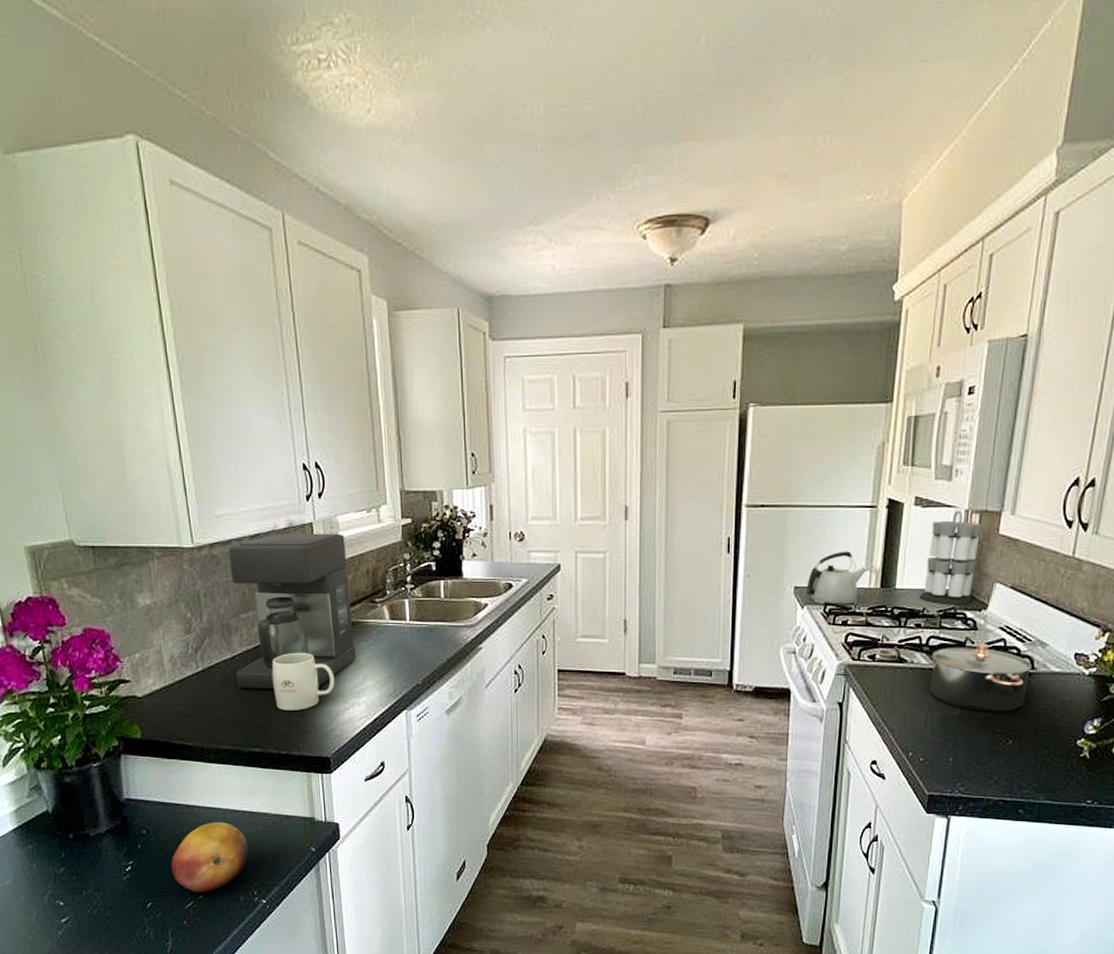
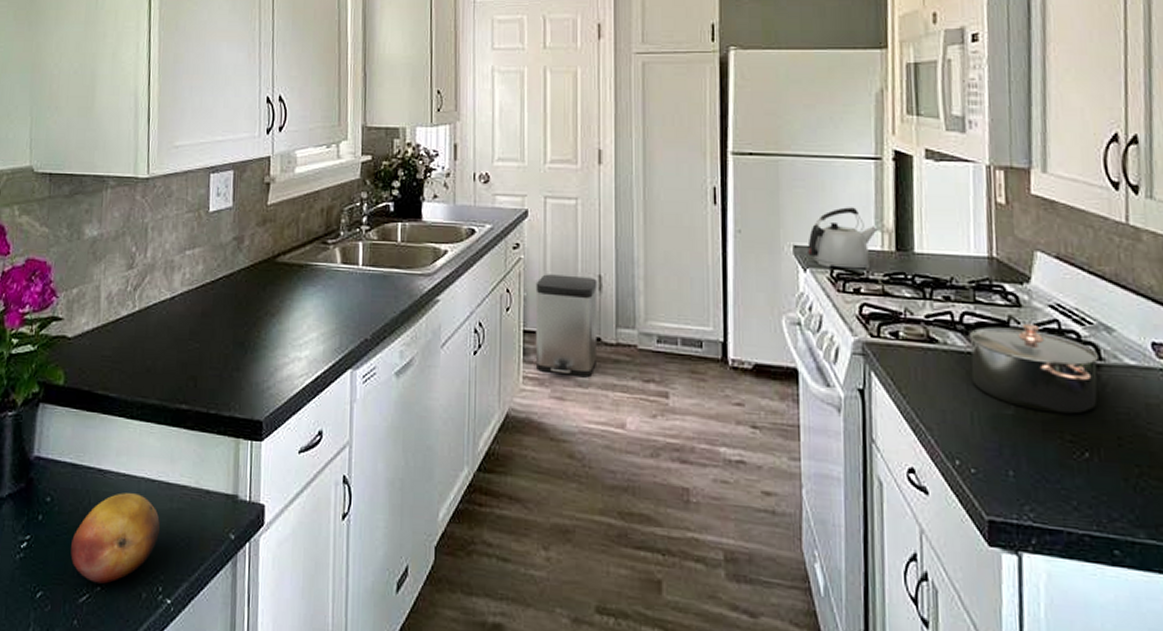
coffee maker: present [228,533,356,689] -> none [173,166,302,337]
mug: present [271,652,335,710] -> none [209,295,277,363]
pedal bin: none [568,621,623,706] -> present [535,274,598,378]
spice rack: present [920,510,983,605] -> none [945,165,1010,276]

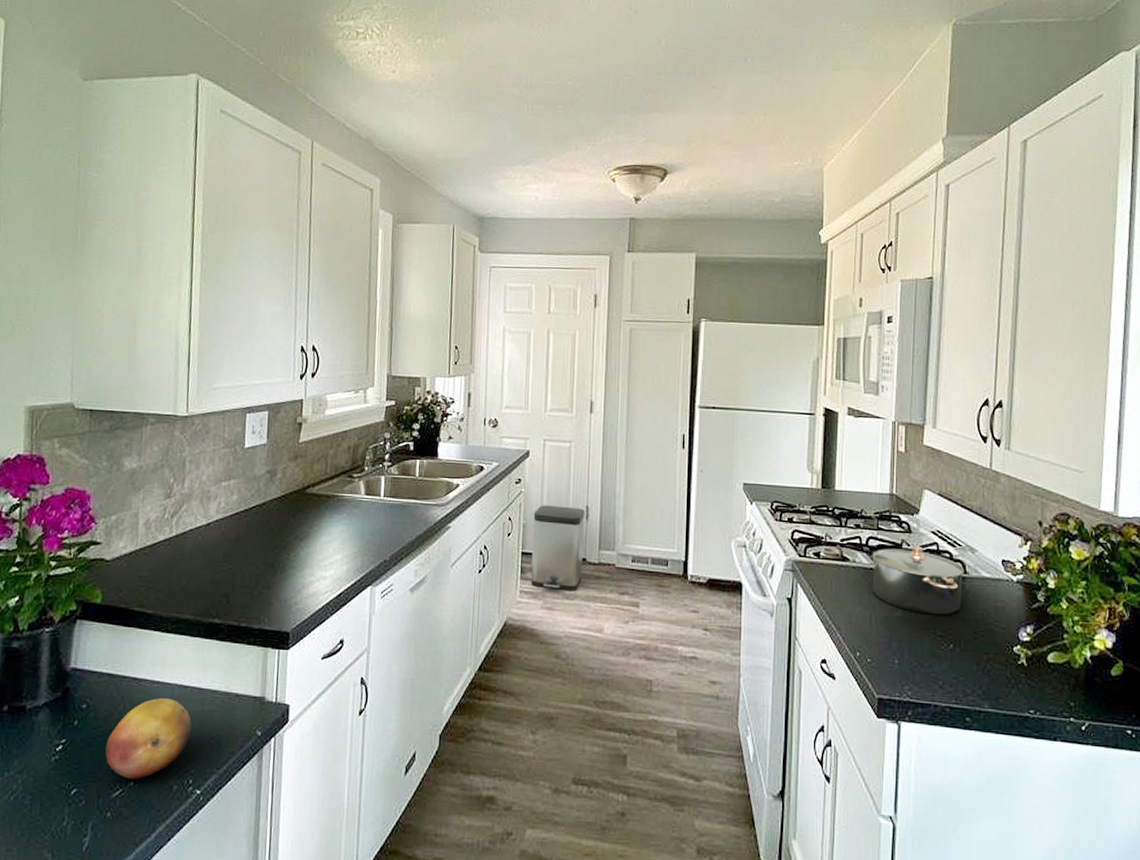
kettle: present [807,207,878,270] -> none [754,453,809,503]

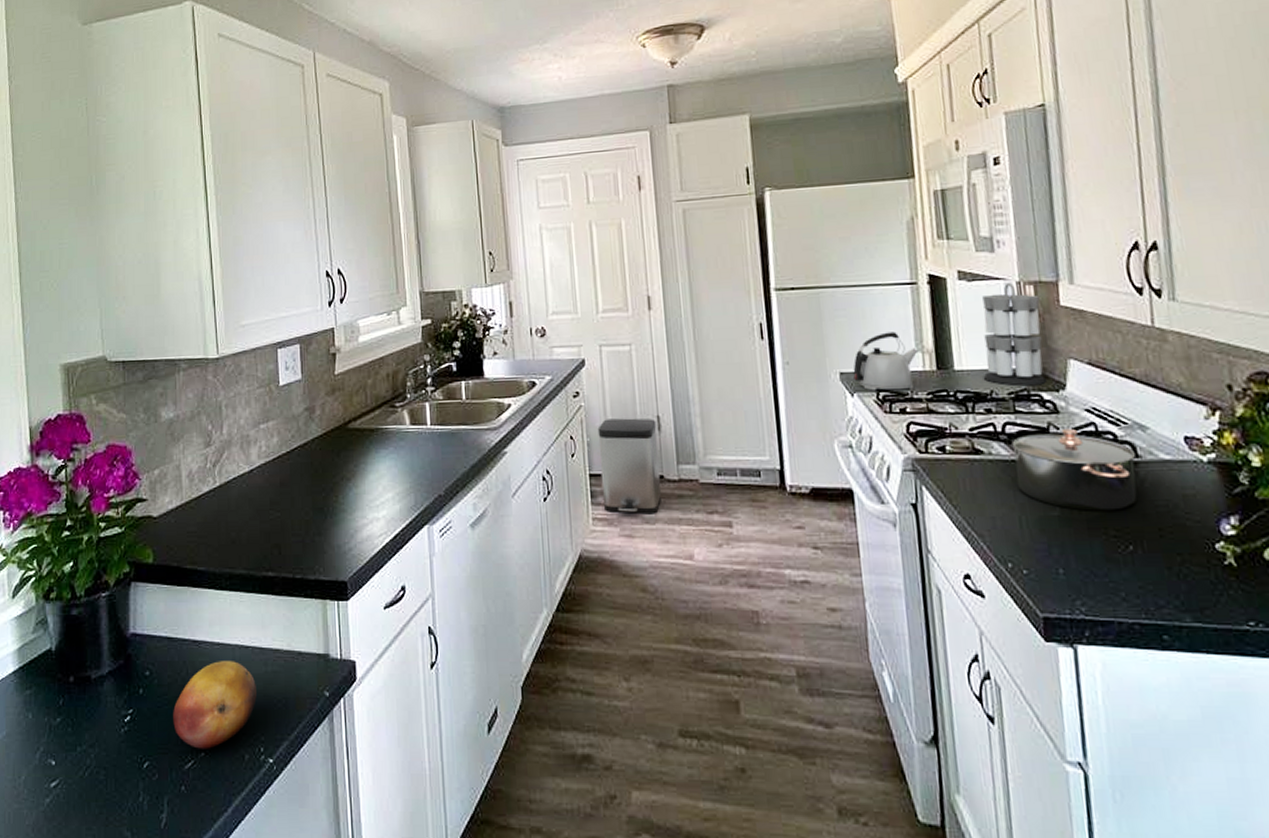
kettle: none [754,453,809,503] -> present [853,332,919,391]
spice rack: none [858,421,909,509] -> present [982,282,1046,386]

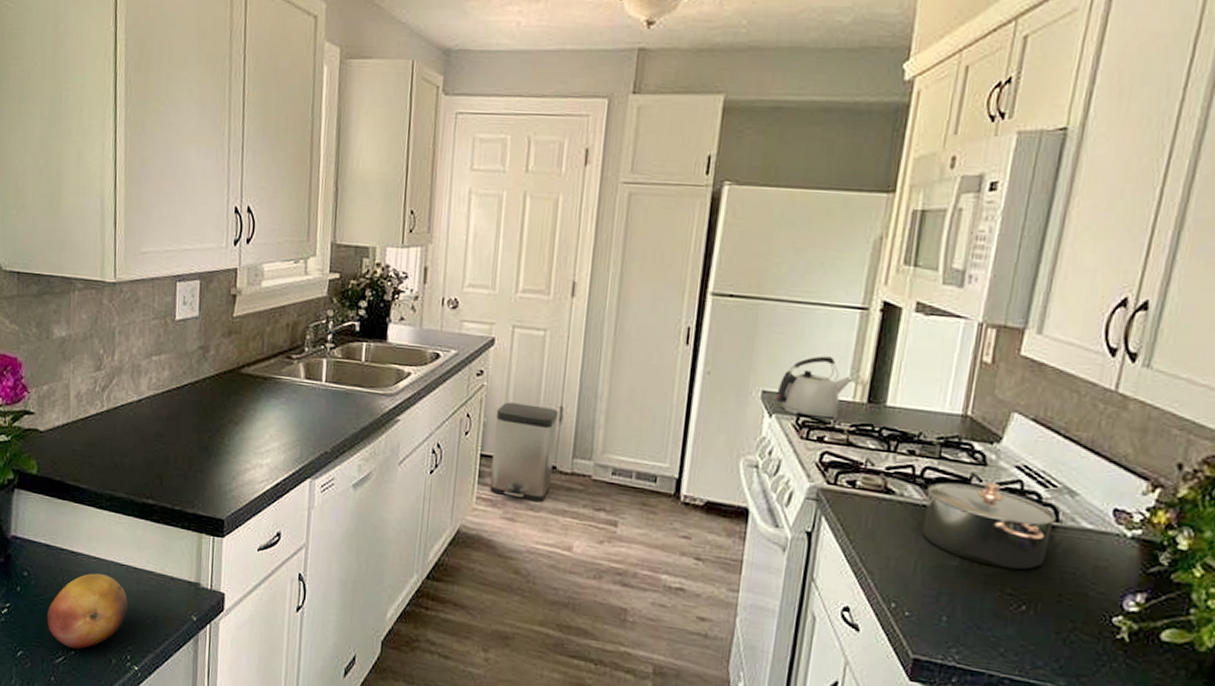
spice rack: present [982,282,1046,386] -> none [916,322,1000,435]

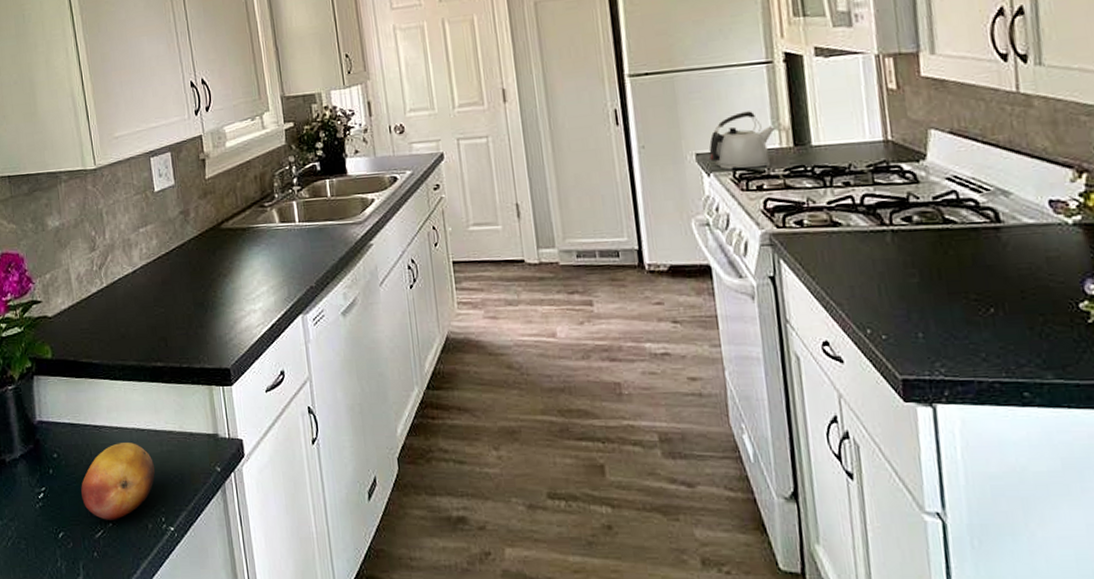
pedal bin: present [489,402,559,503] -> none [458,206,523,297]
cooking pot: present [921,481,1057,571] -> none [870,197,1000,277]

